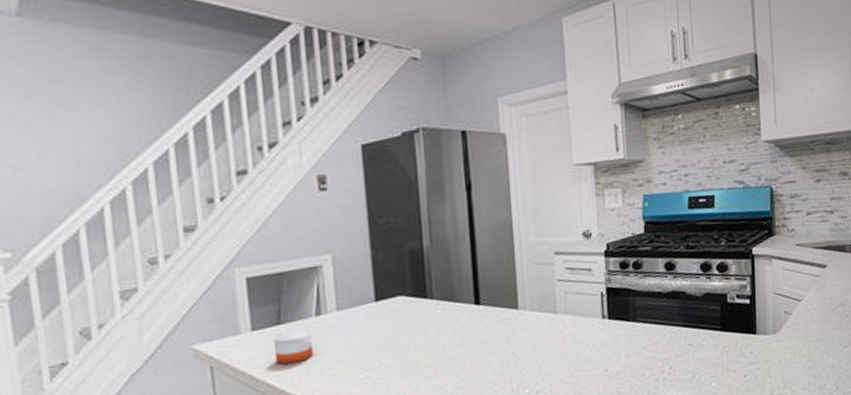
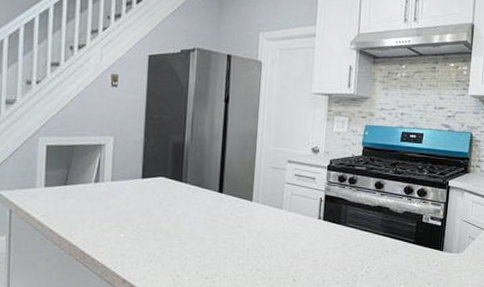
candle: present [273,329,313,365] -> none [59,189,89,217]

